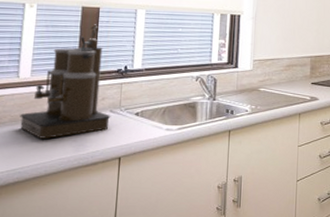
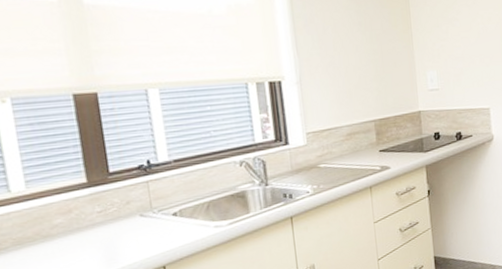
coffee maker: present [20,24,111,139] -> none [24,114,143,260]

